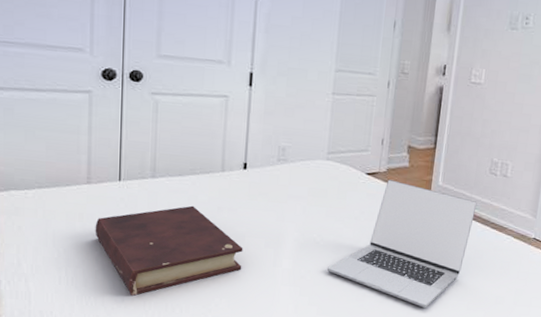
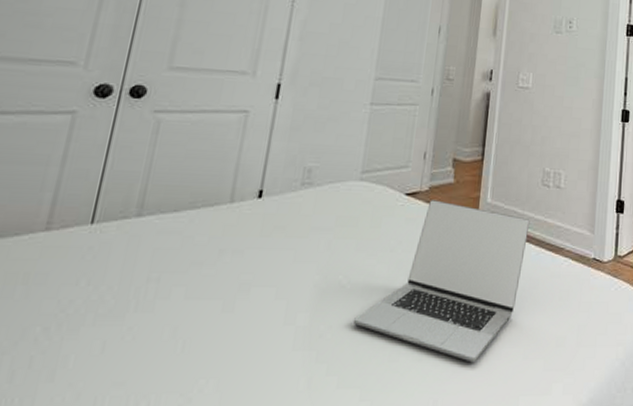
book: present [95,205,243,296] -> none [41,250,247,389]

